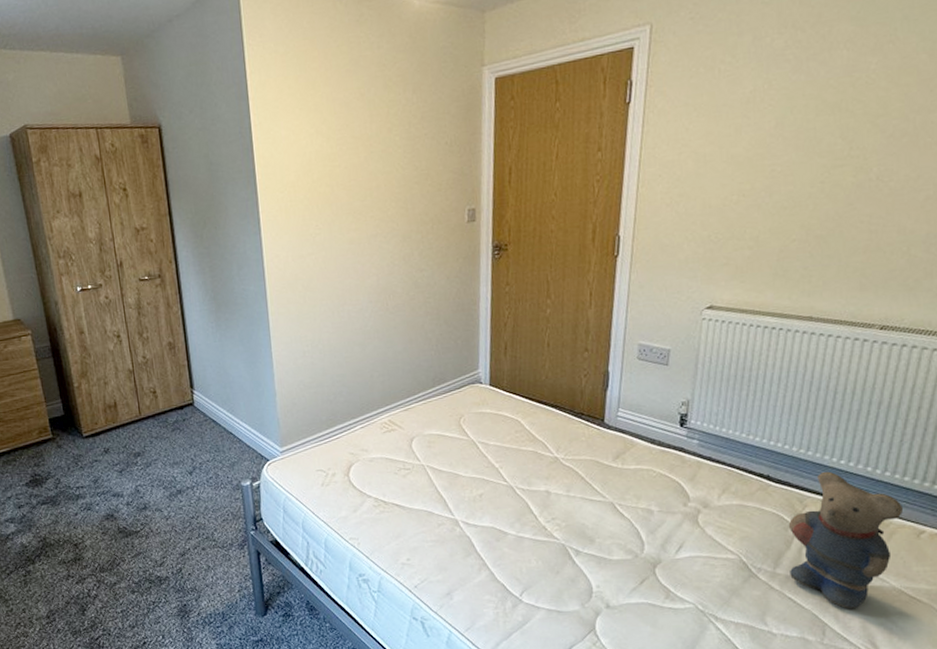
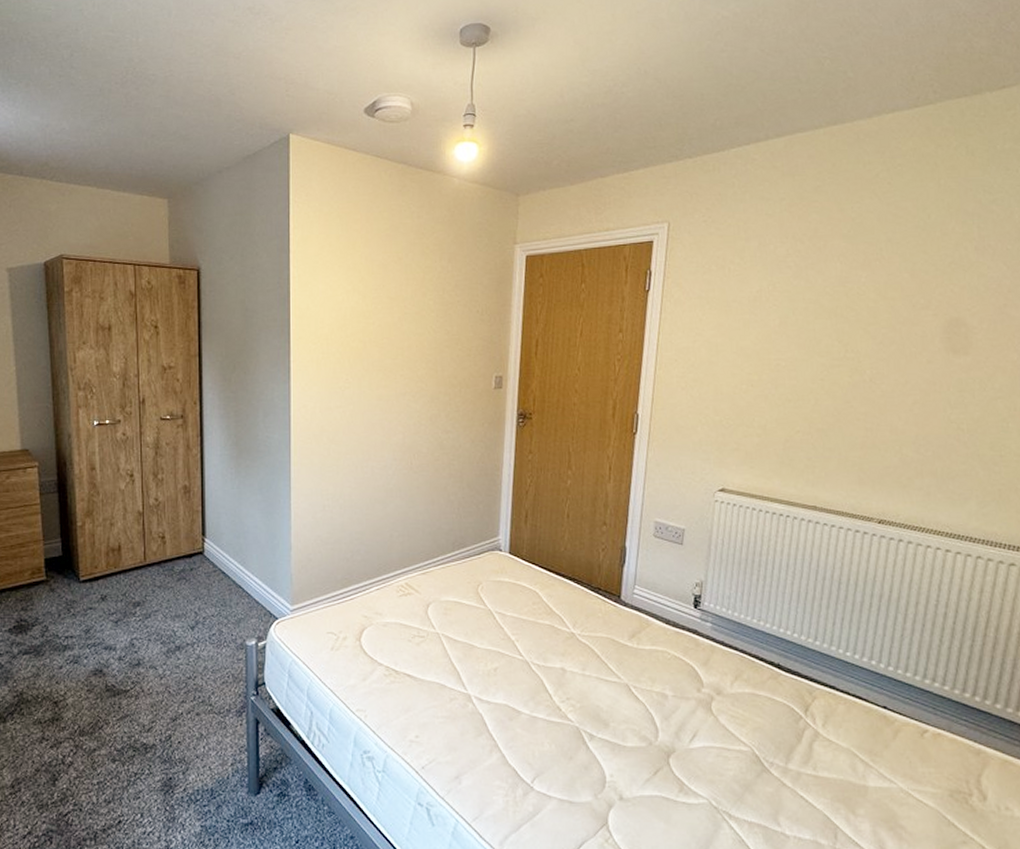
teddy bear: present [788,471,903,609] -> none [798,662,906,811]

